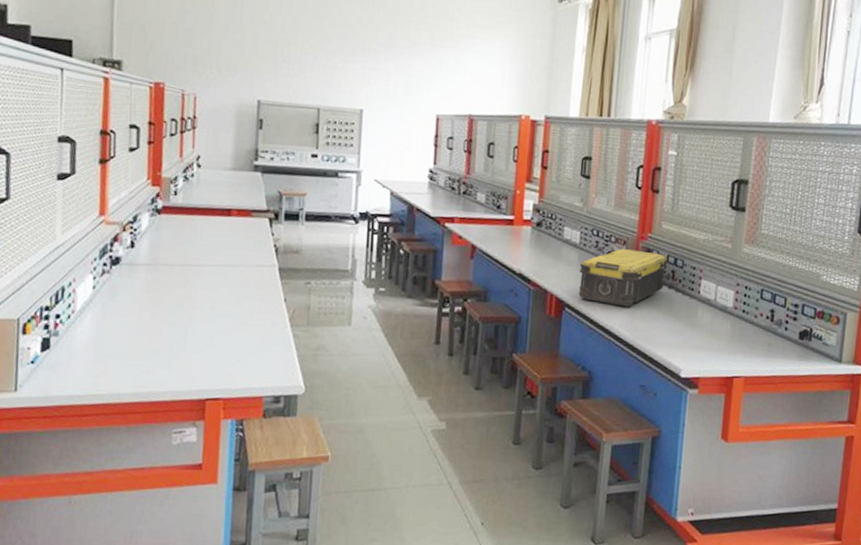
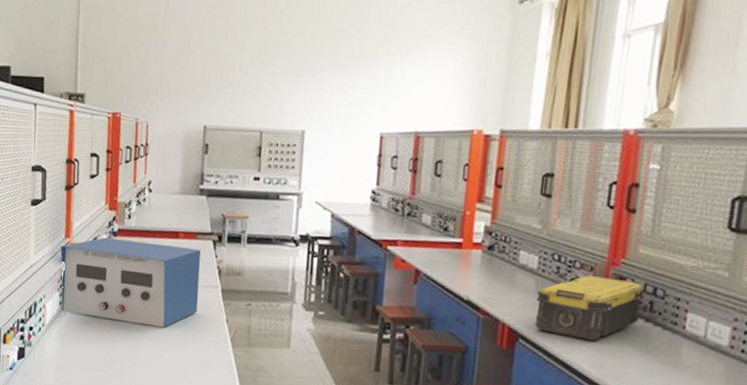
power supply: none [94,214,256,310] -> present [60,237,201,328]

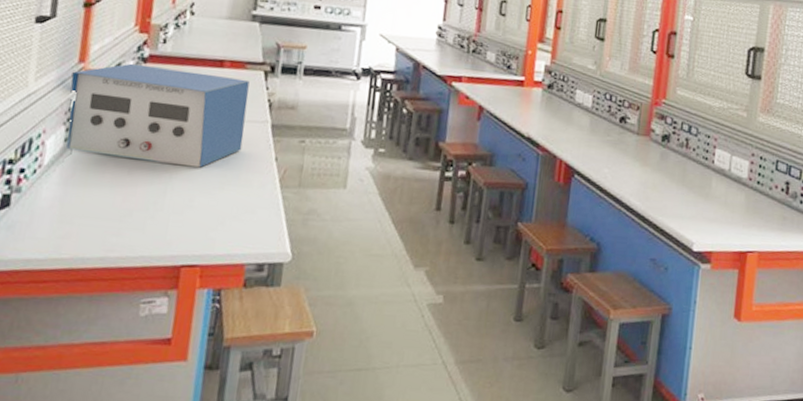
toolbox: present [534,275,645,341] -> none [588,114,682,176]

